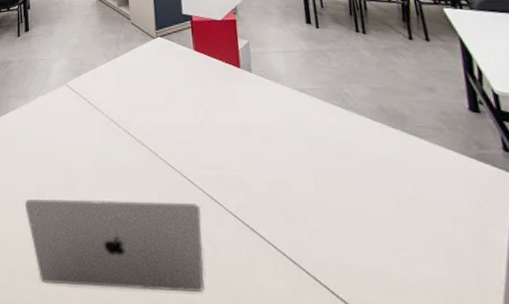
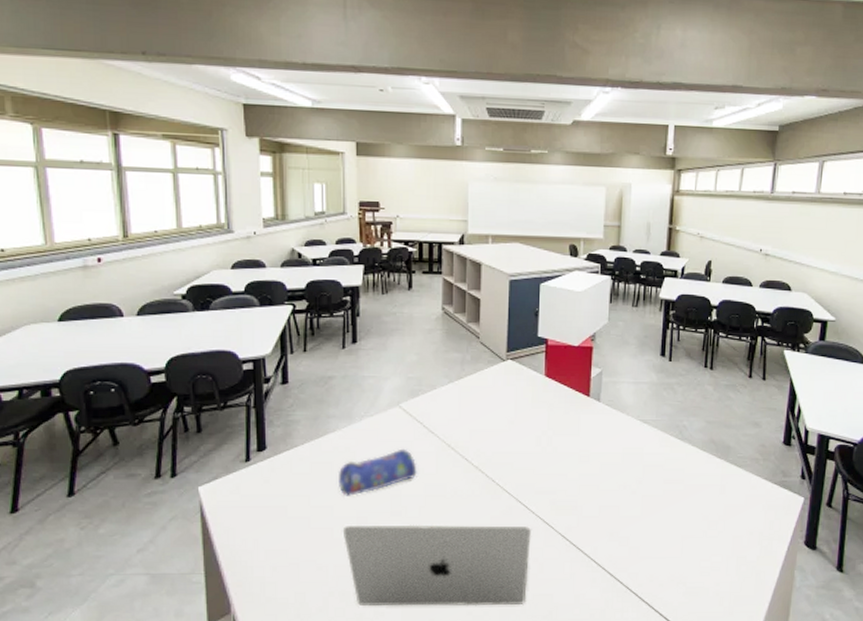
pencil case: none [19,124,86,170] -> present [339,448,417,496]

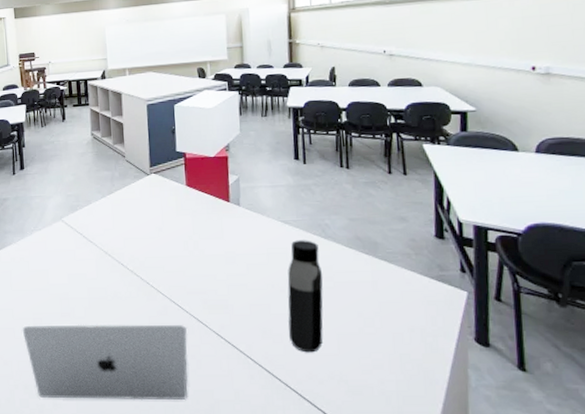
pencil case: present [339,448,417,496] -> none [16,257,81,300]
water bottle: none [636,441,675,555] -> present [287,240,324,353]

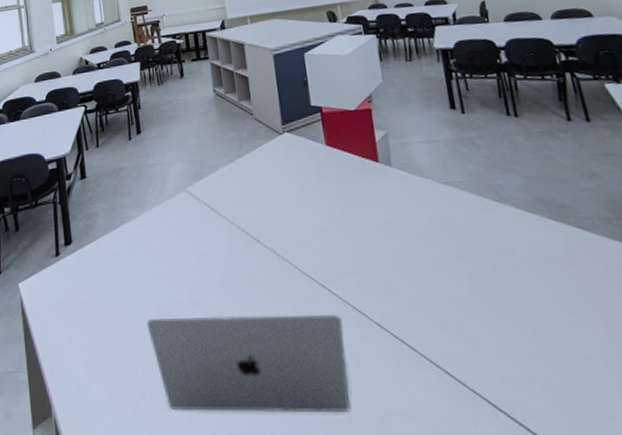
water bottle: present [287,240,324,353] -> none [458,205,514,349]

